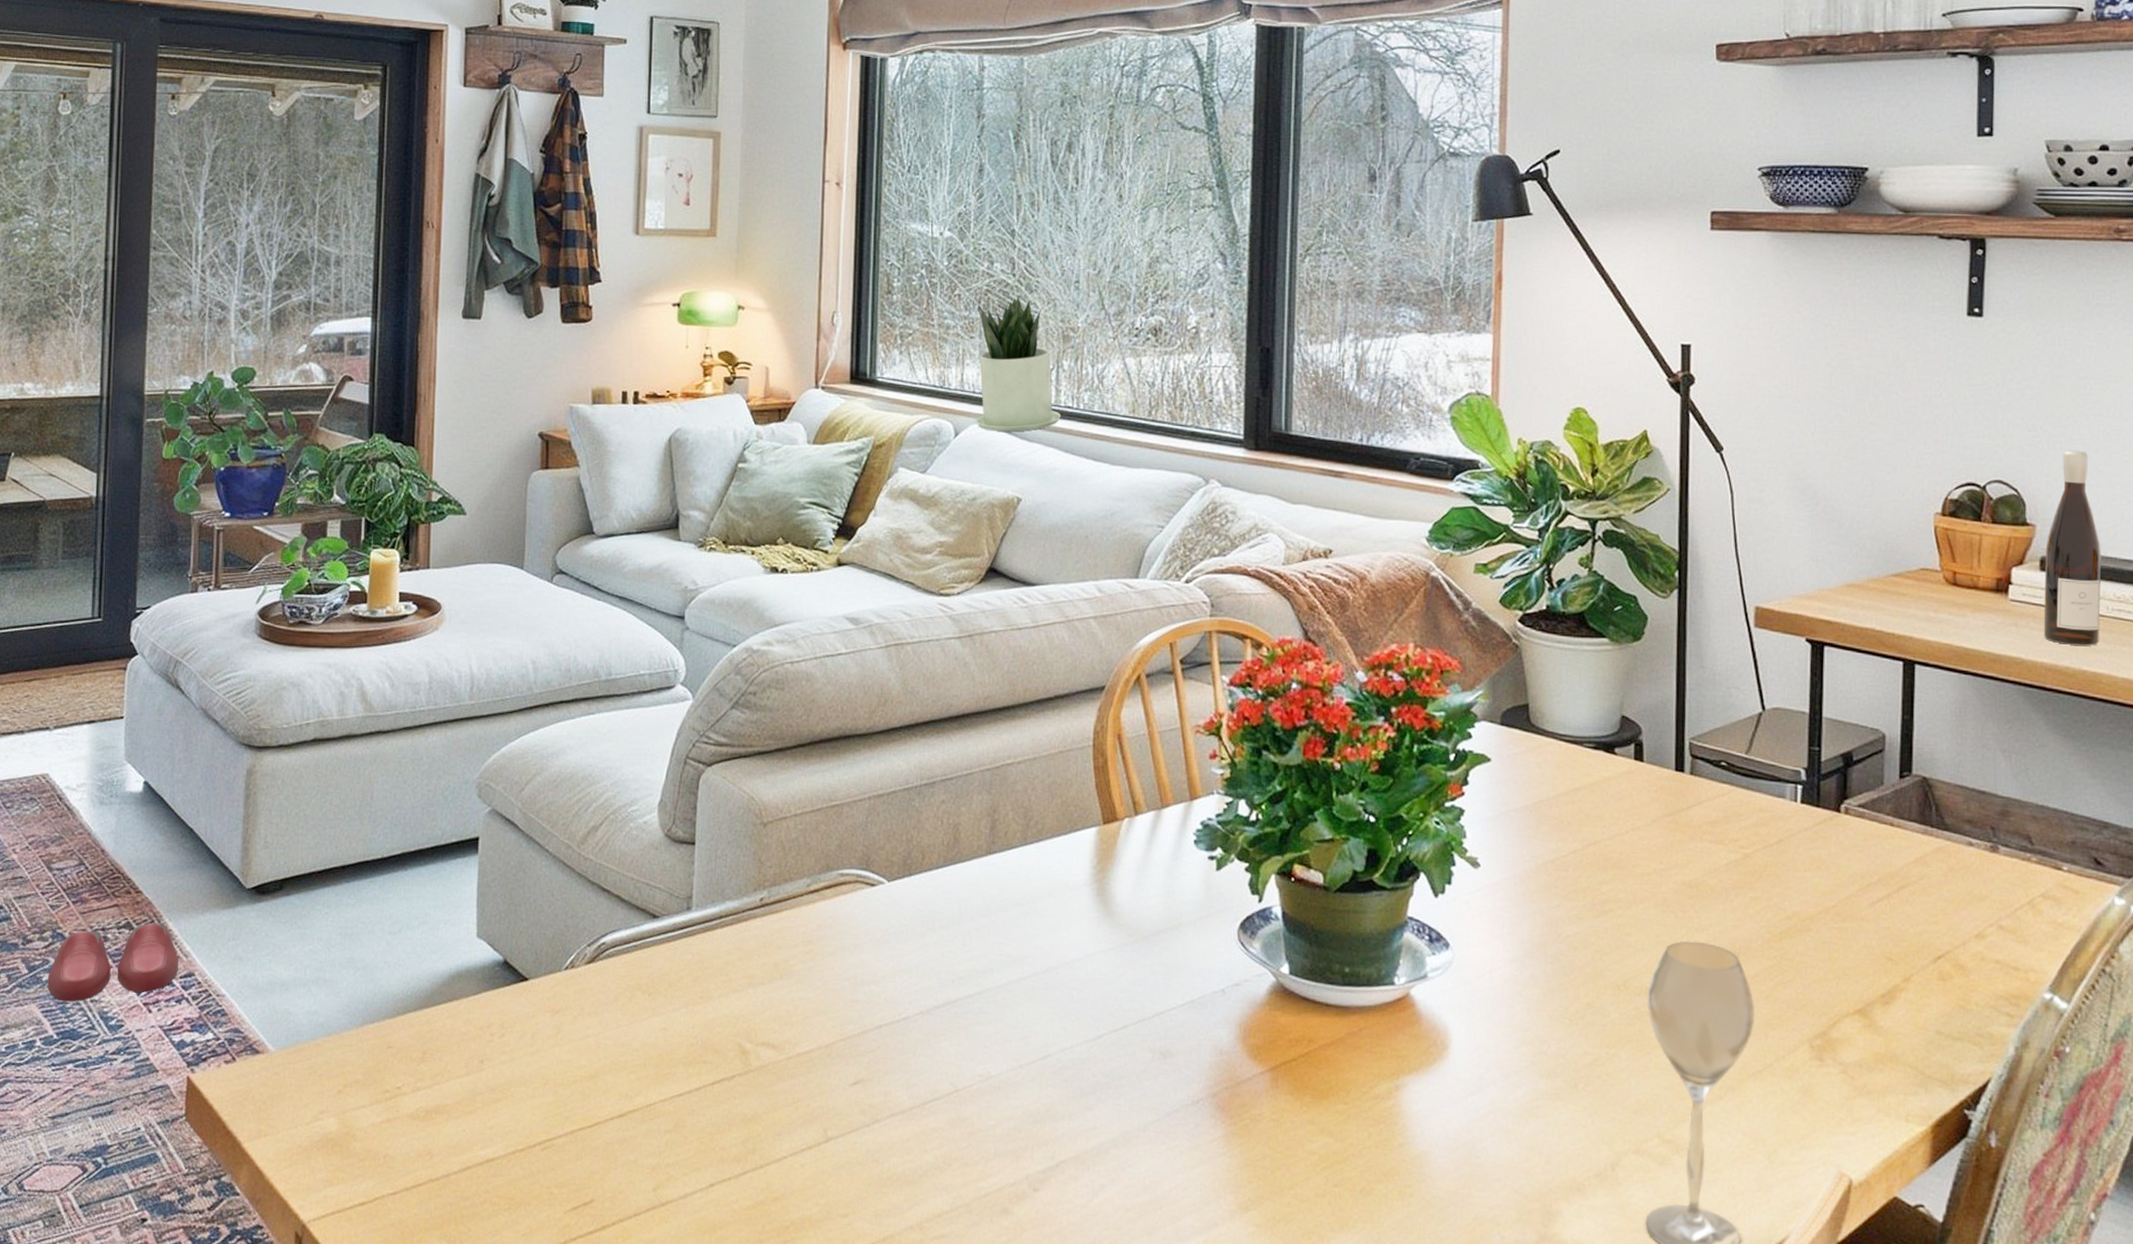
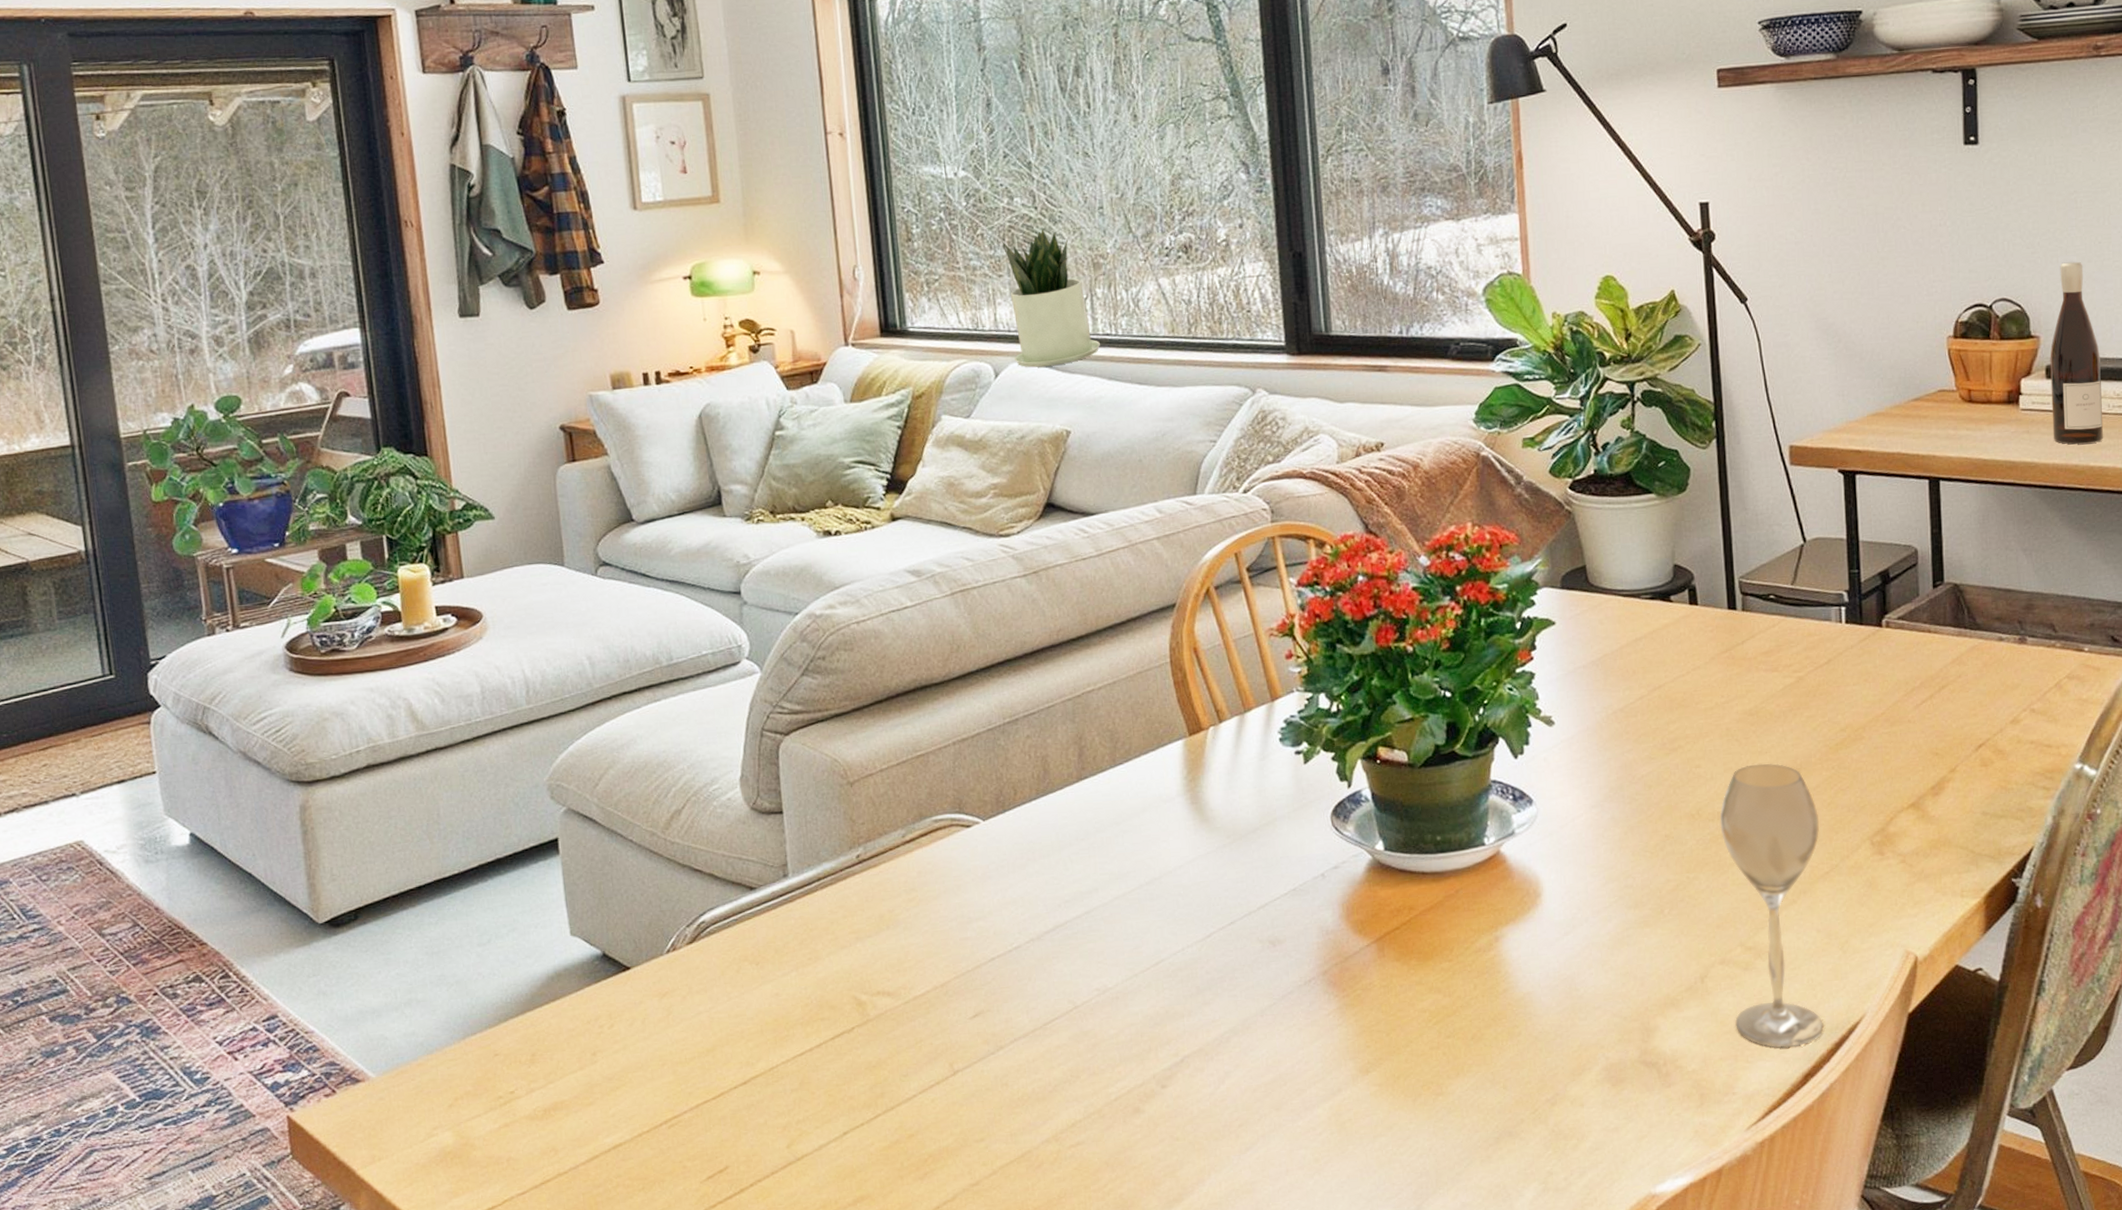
slippers: present [47,923,179,1002] -> none [119,971,260,1064]

